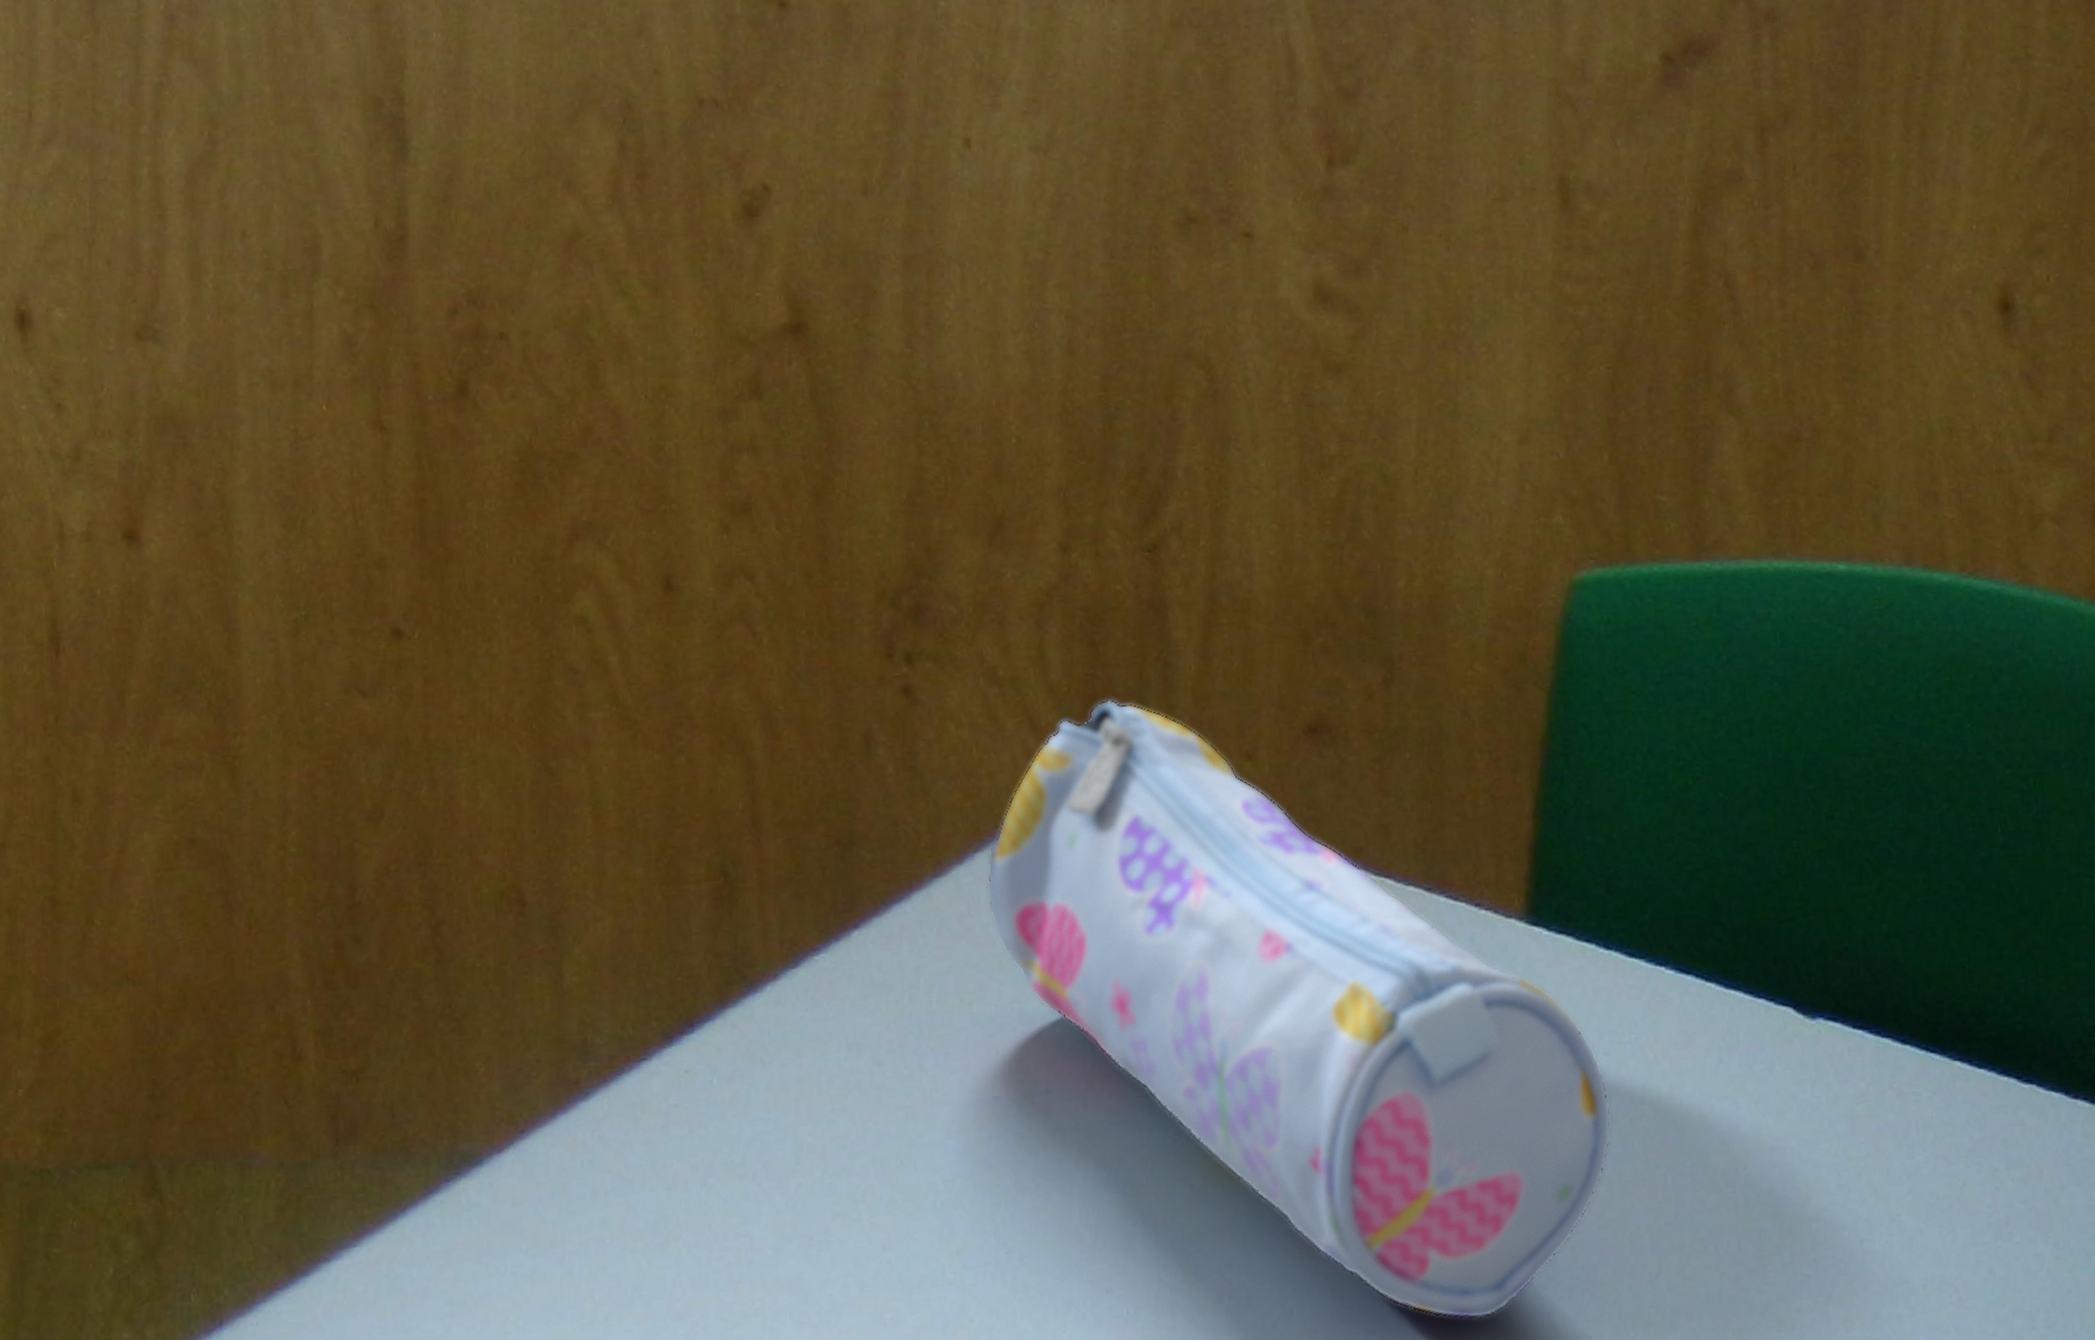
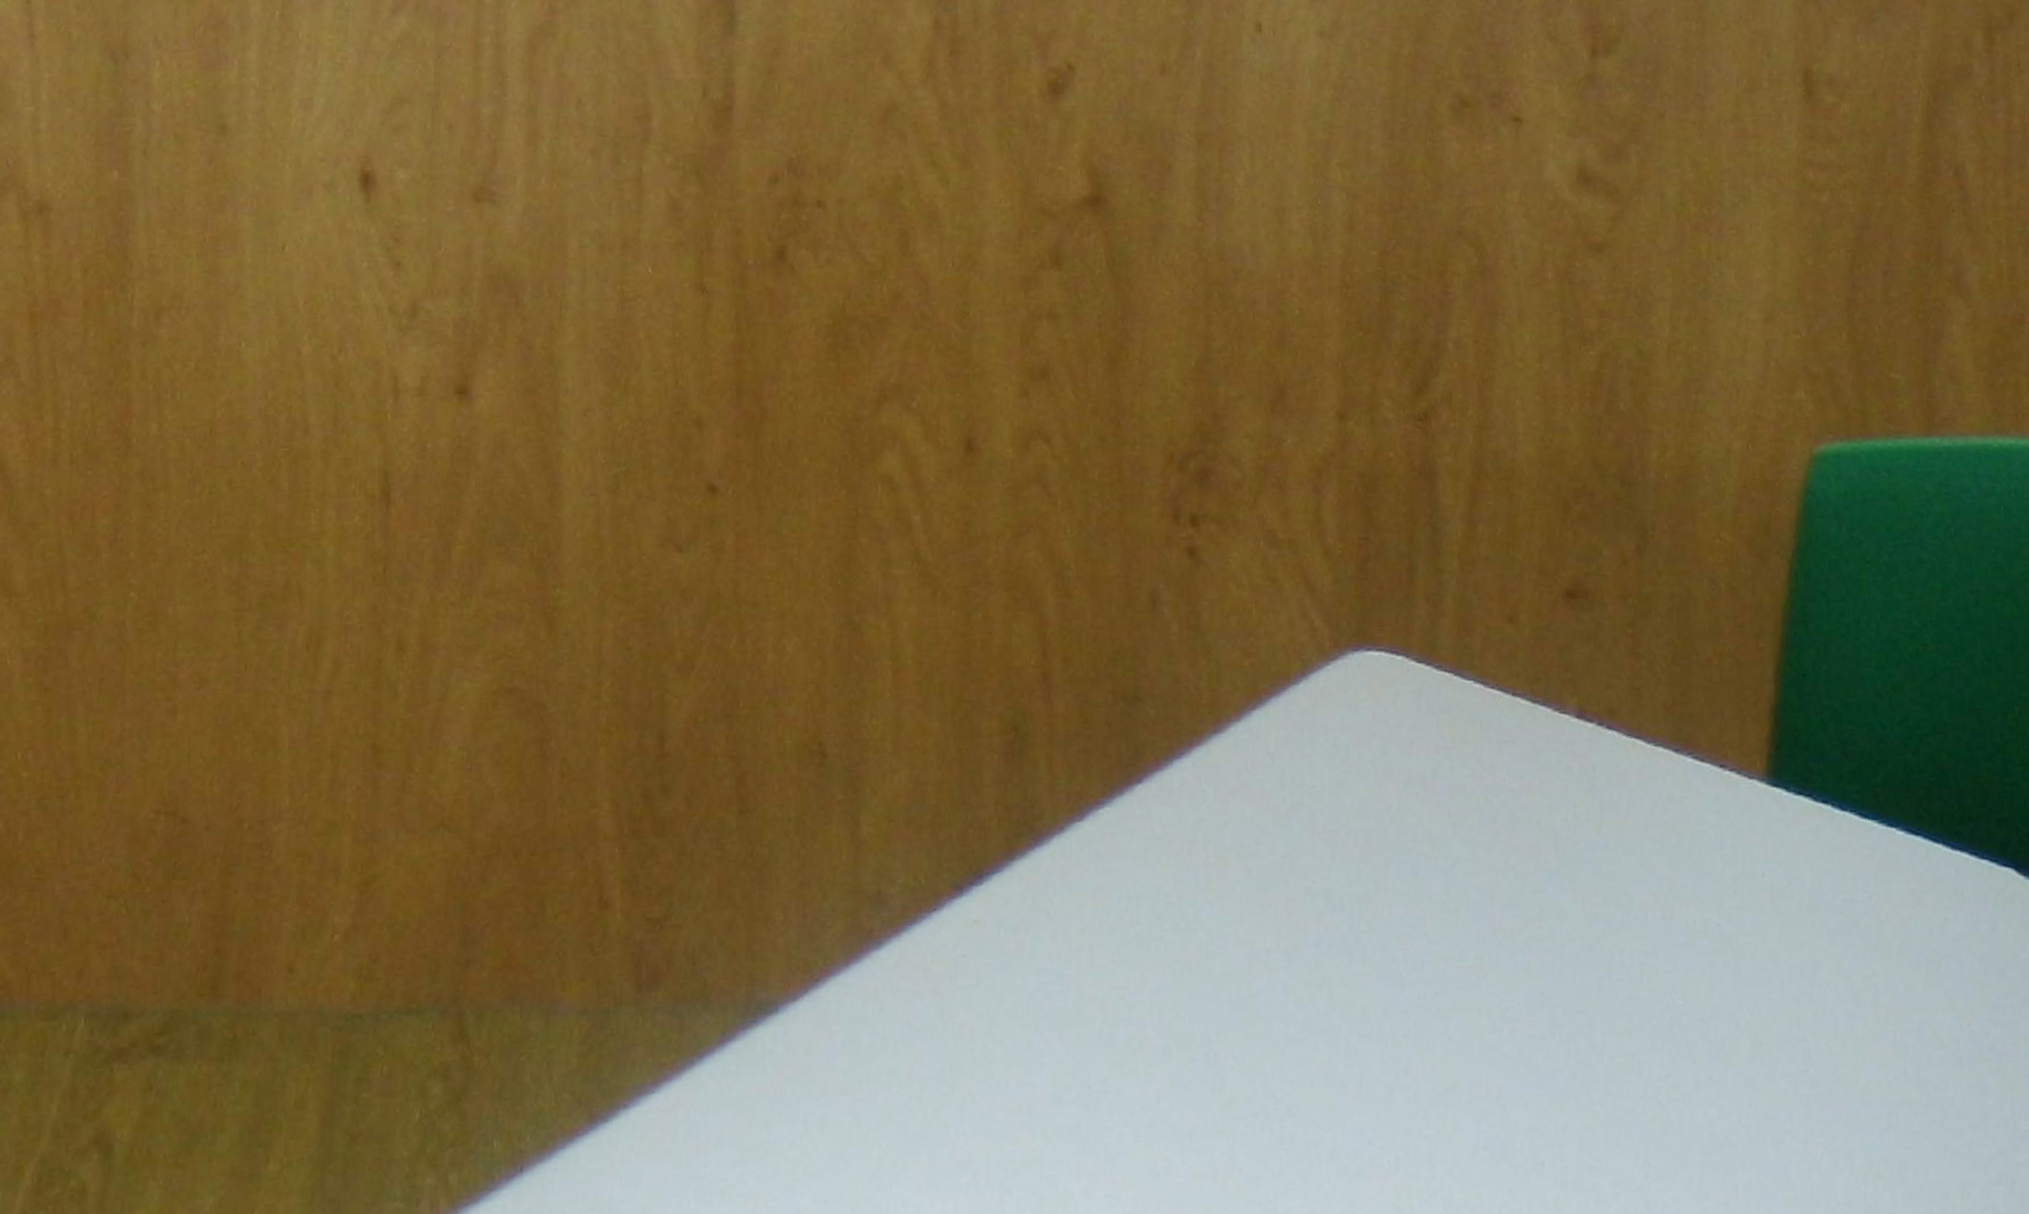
pencil case: present [987,699,1612,1320] -> none [1263,563,1846,1172]

